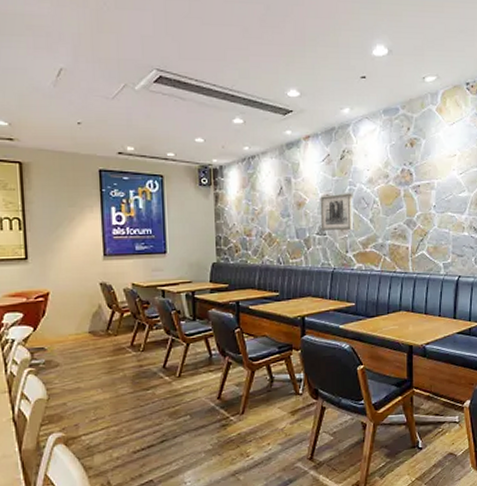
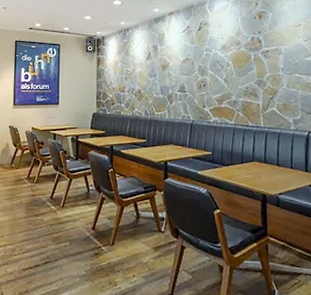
wall art: present [320,193,353,232] -> none [181,57,209,89]

